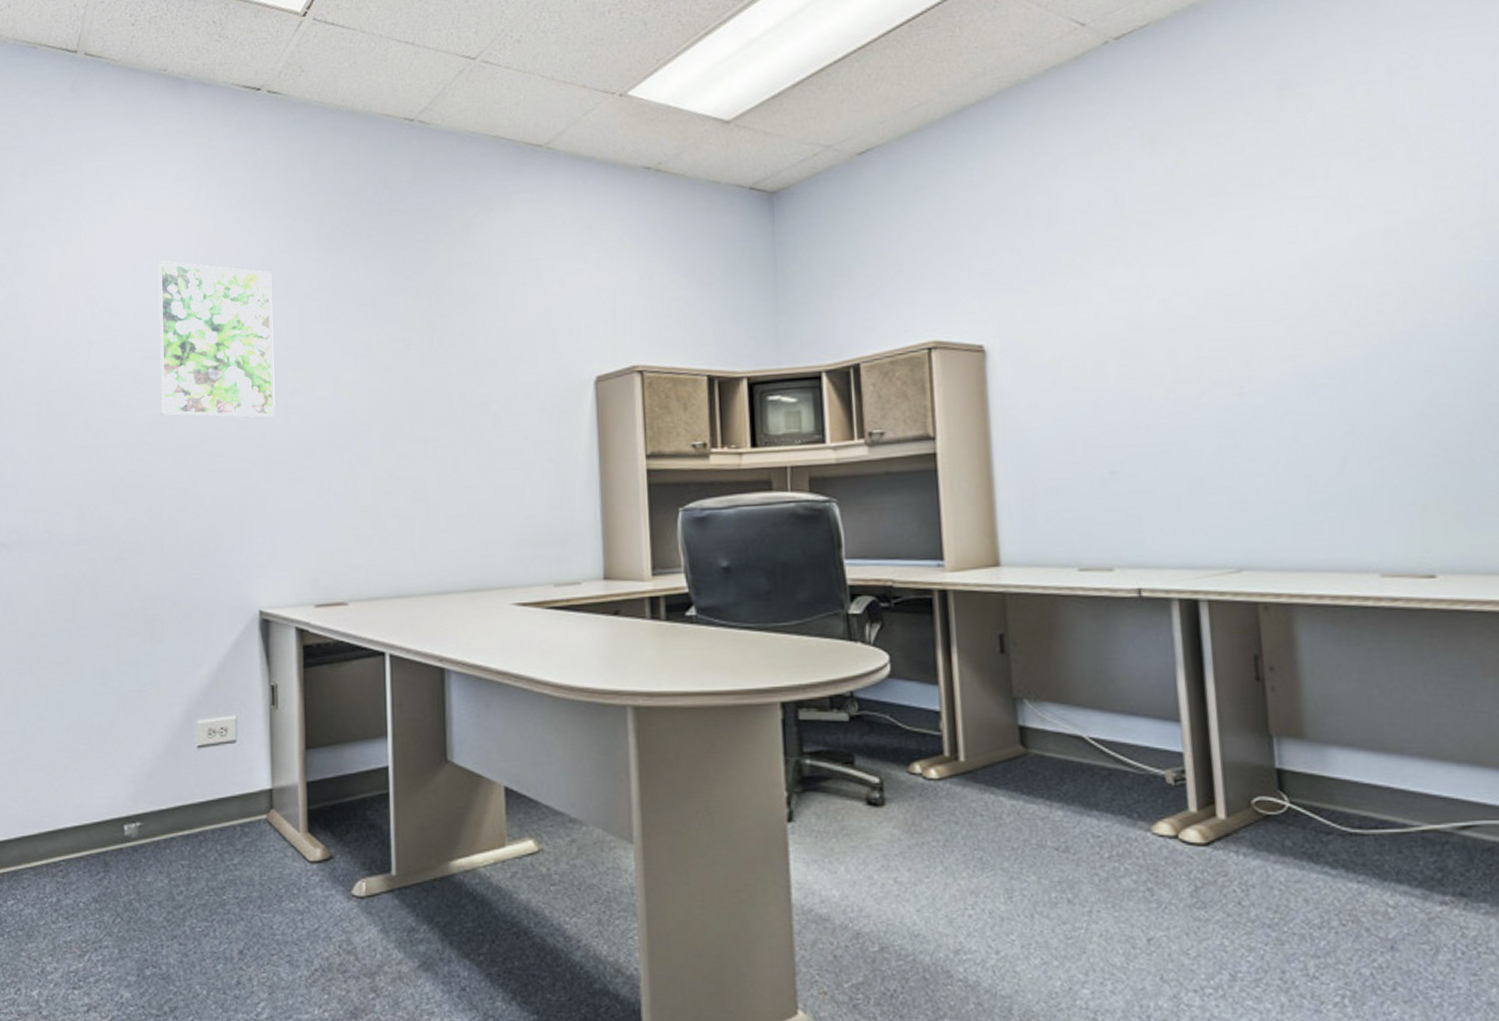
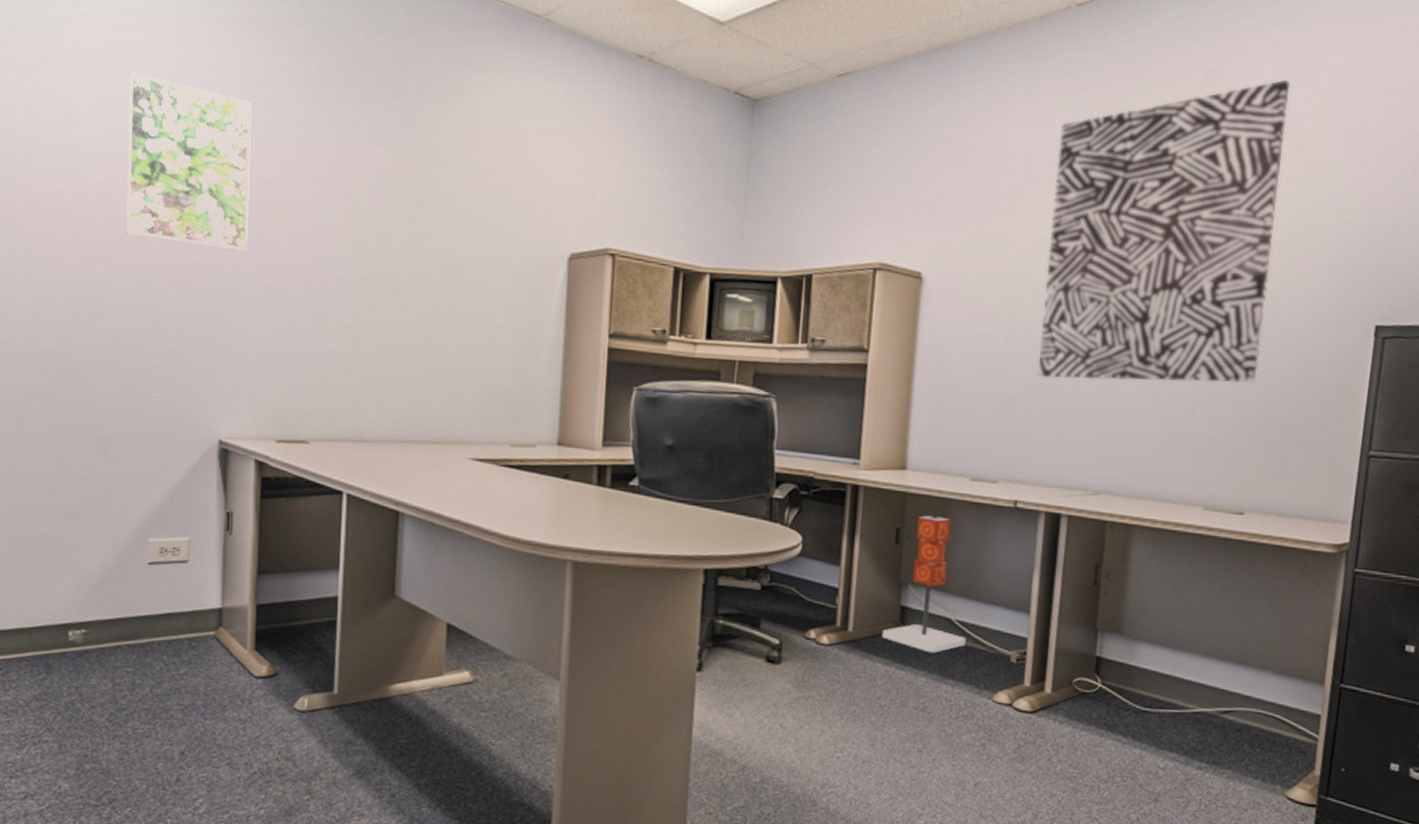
speaker: none [1000,616,1107,780] -> present [882,515,966,653]
wall art: none [1120,75,1417,444] -> present [1038,79,1291,383]

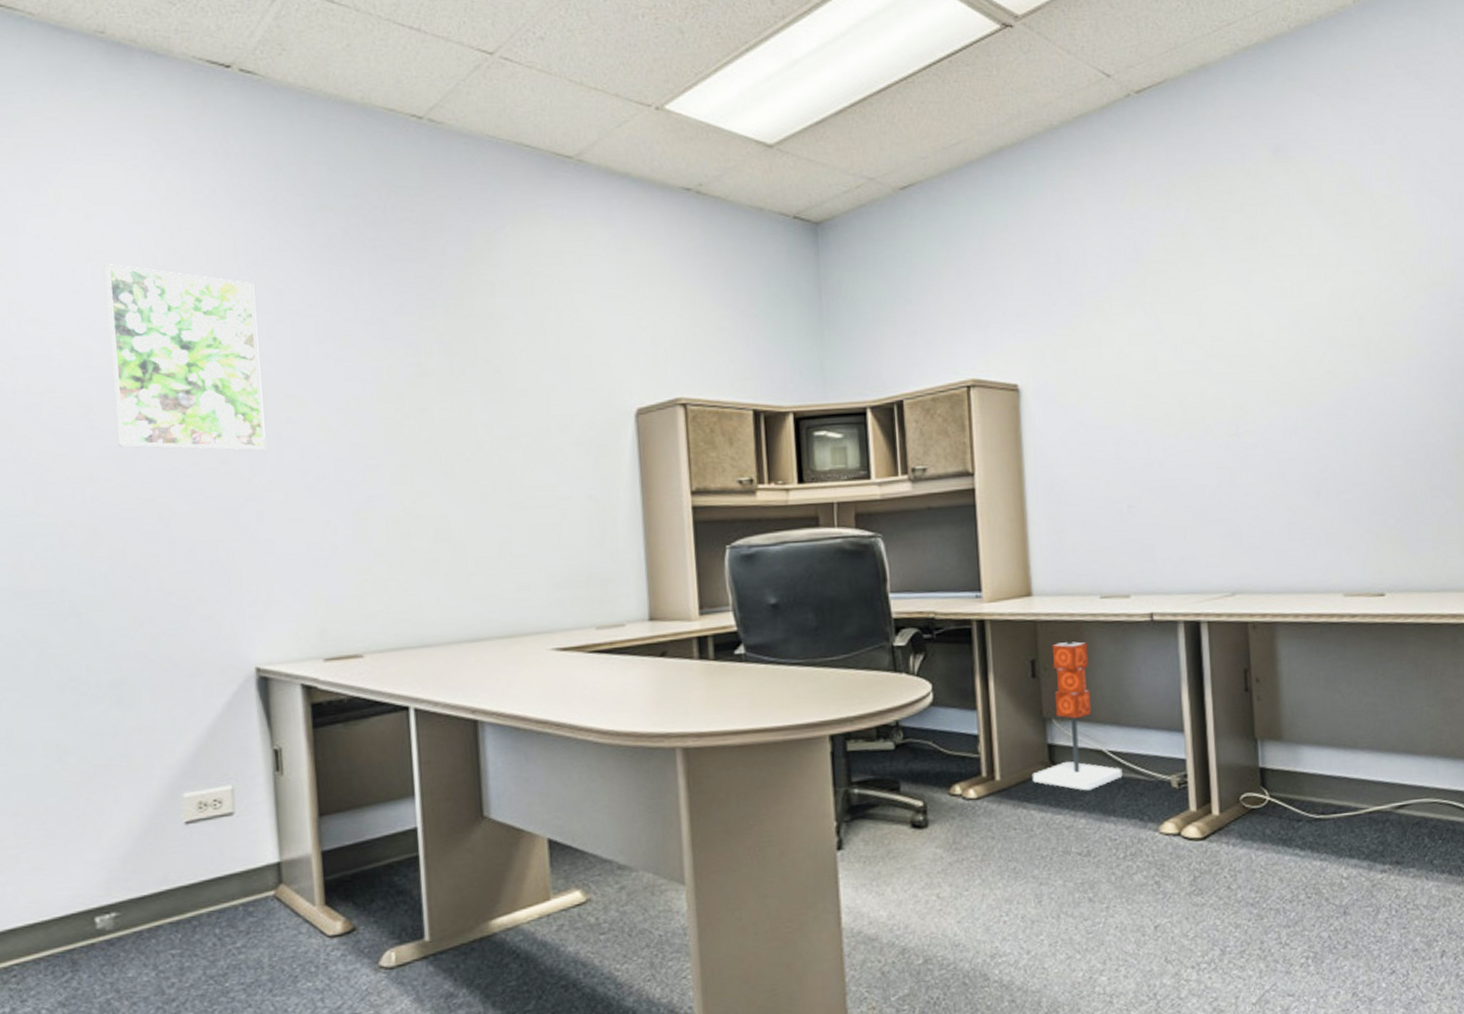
wall art: present [1038,79,1291,383] -> none [1139,147,1374,480]

